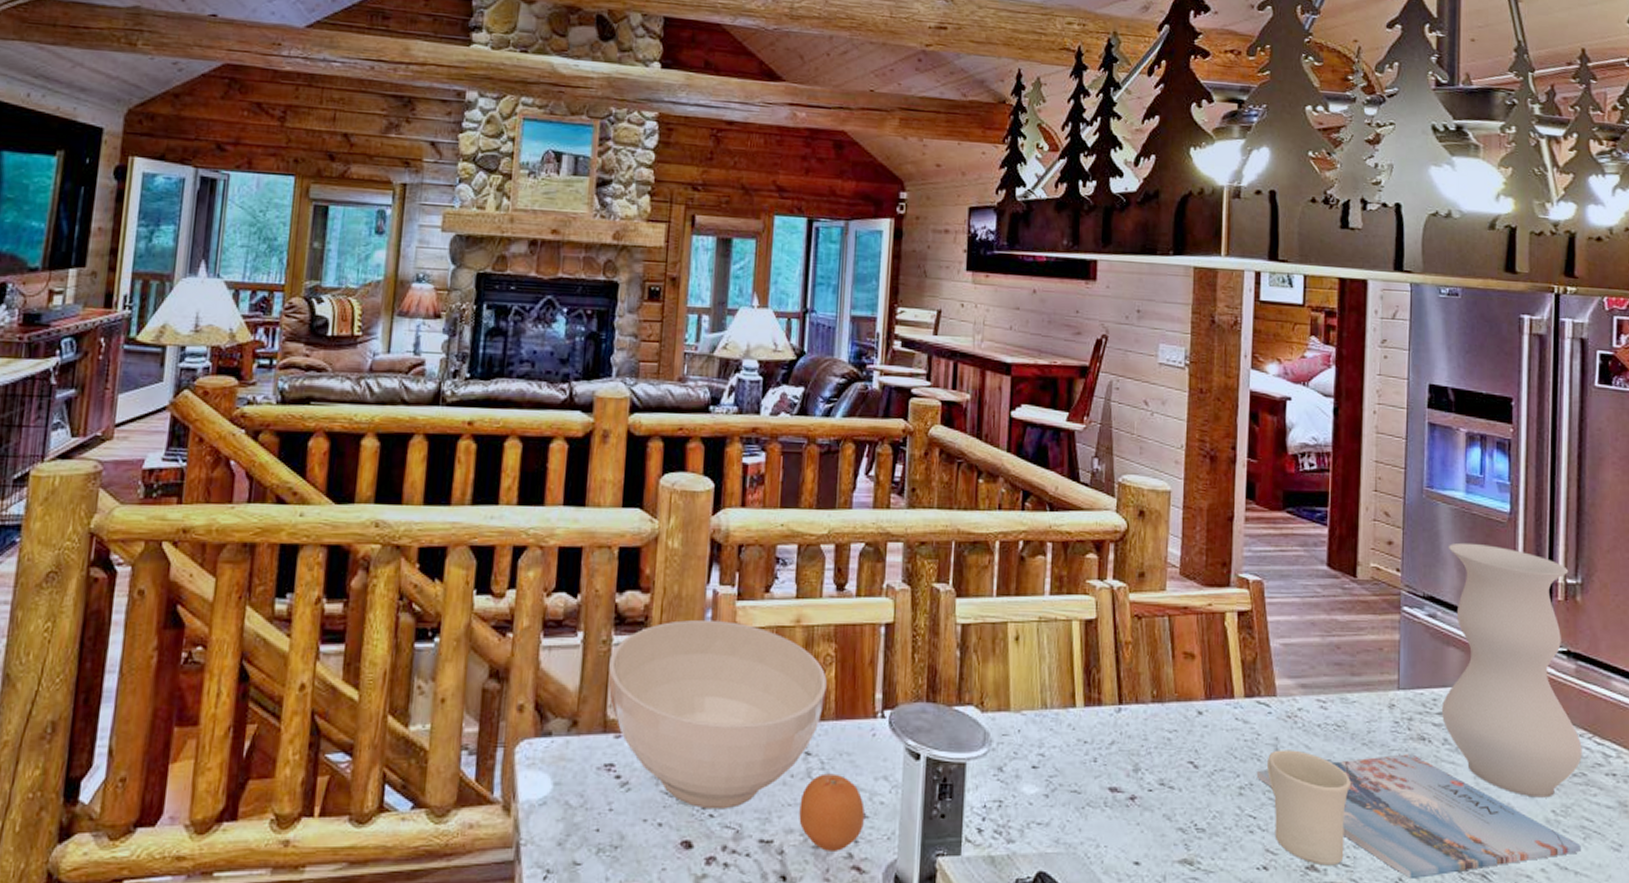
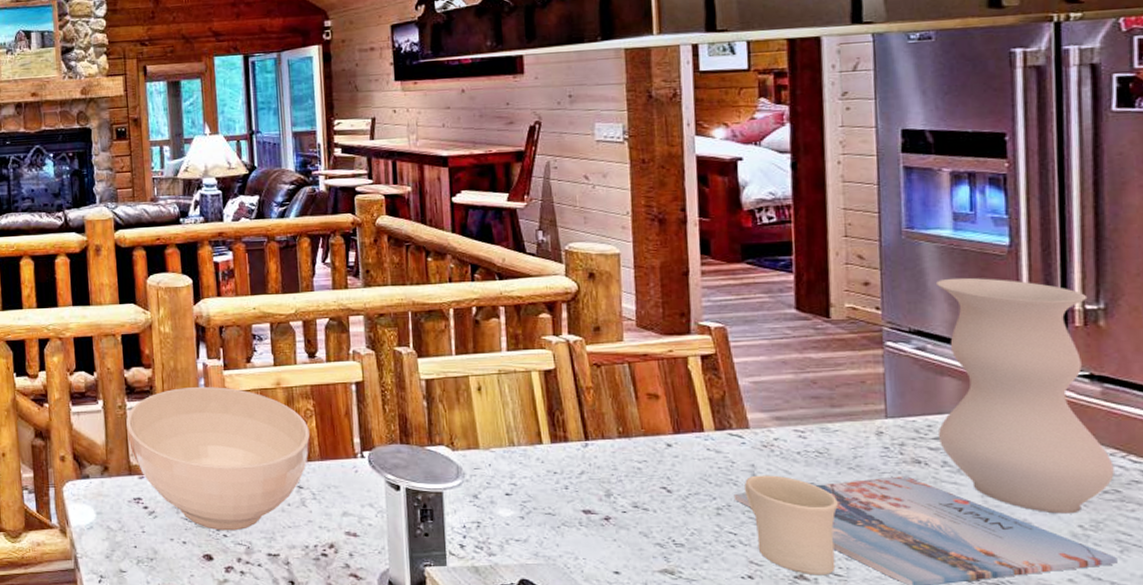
fruit: present [799,773,865,851] -> none [298,502,356,562]

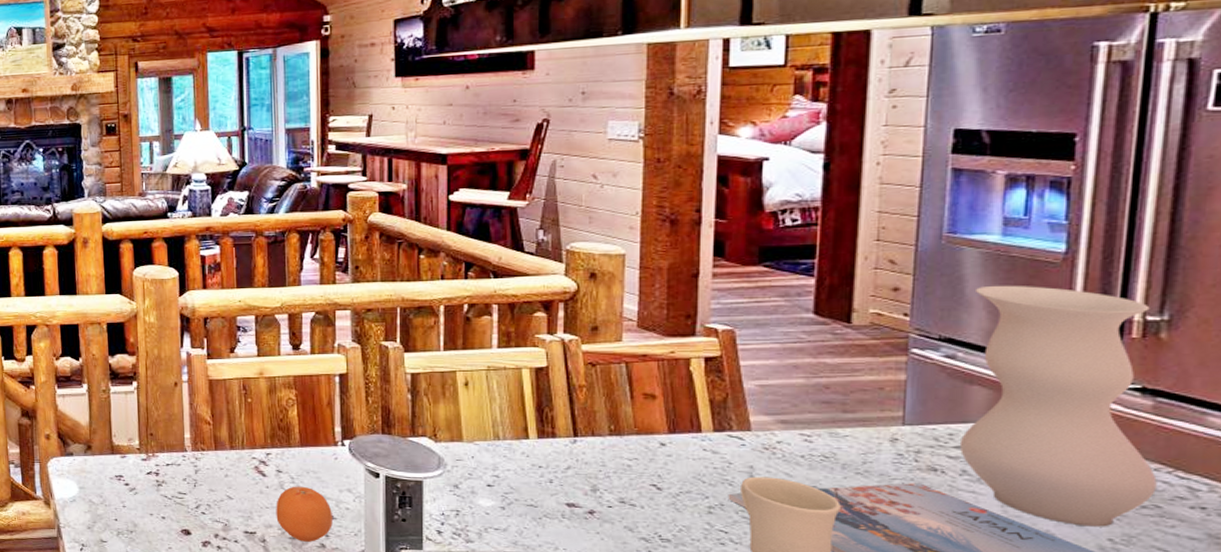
bowl: present [126,386,310,531] -> none [110,374,291,509]
fruit: none [298,502,356,562] -> present [276,486,333,542]

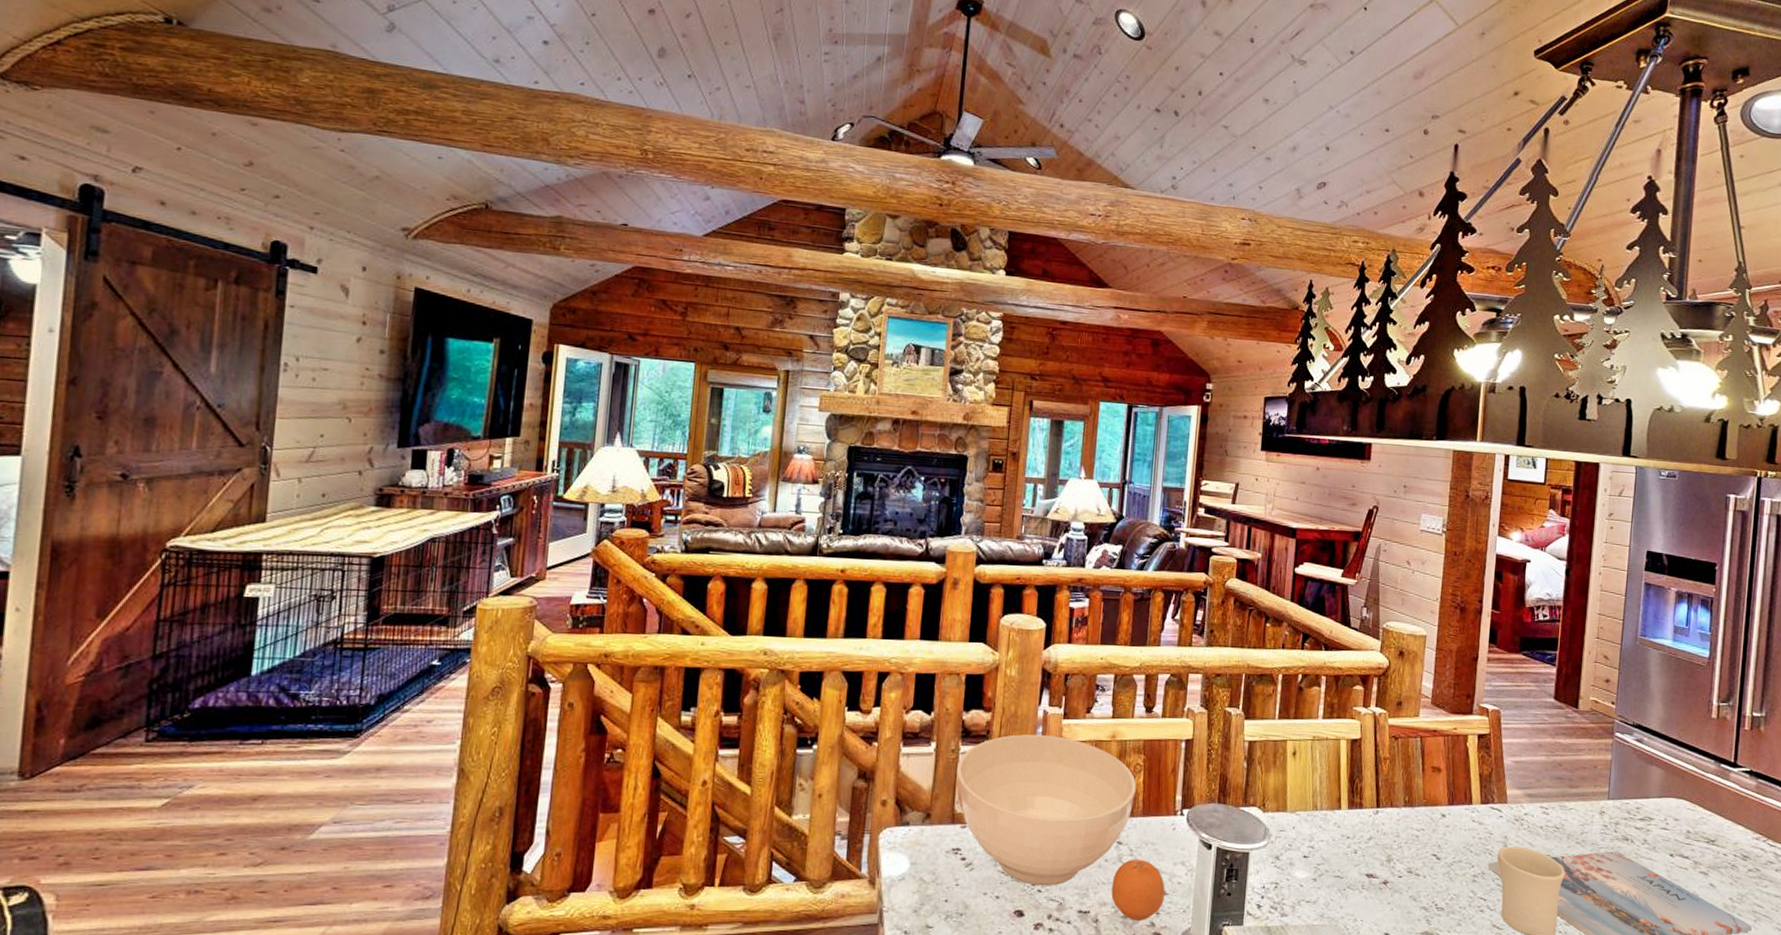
bowl: none [110,374,291,509] -> present [956,734,1136,886]
vase: present [959,285,1157,527] -> none [1643,681,1758,888]

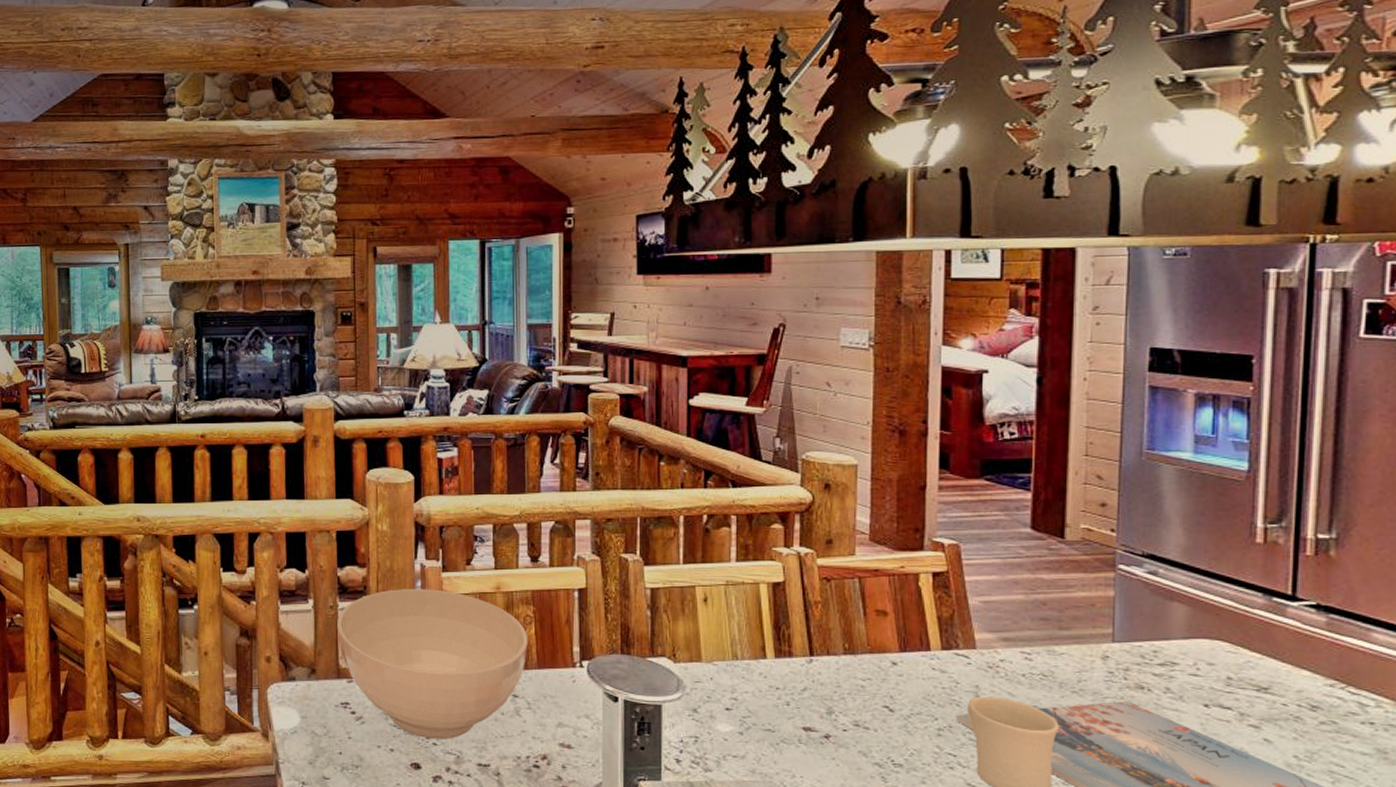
fruit: present [1111,859,1165,921] -> none [511,712,570,774]

